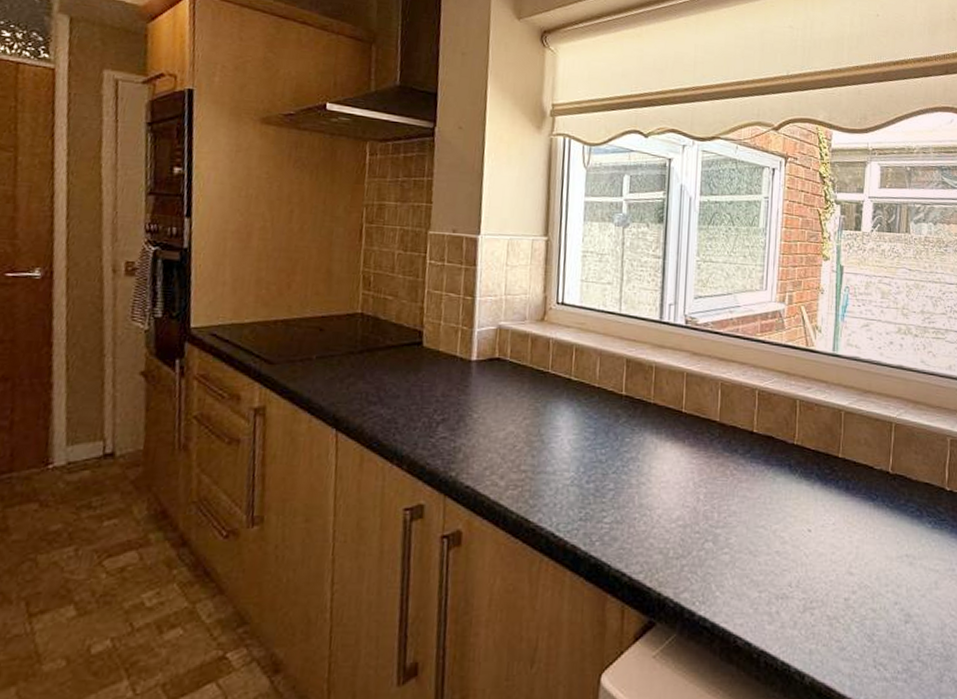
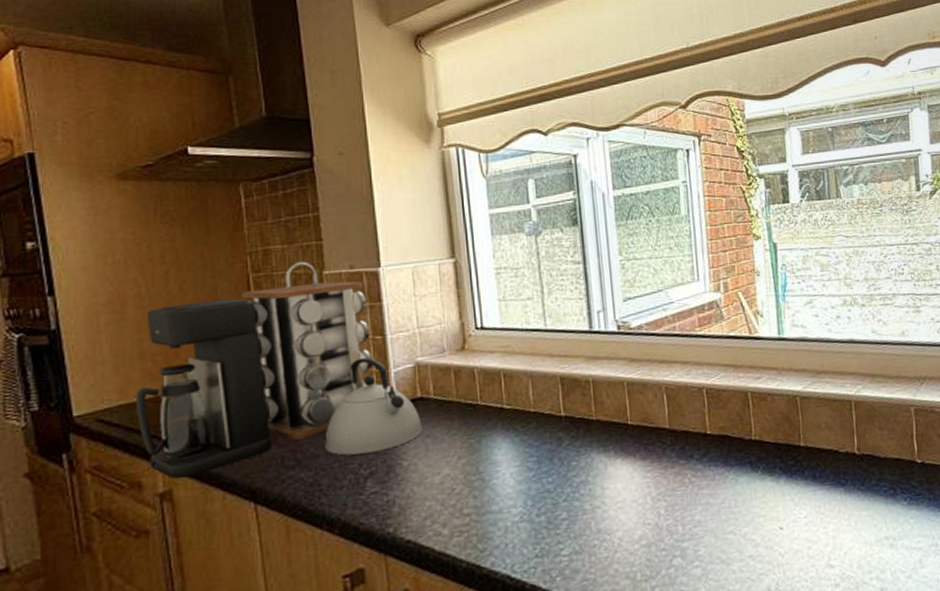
coffee maker: none [245,241,364,397] -> present [135,298,272,479]
spice rack: none [353,219,464,379] -> present [242,261,374,440]
kettle: none [406,314,496,401] -> present [325,358,422,456]

